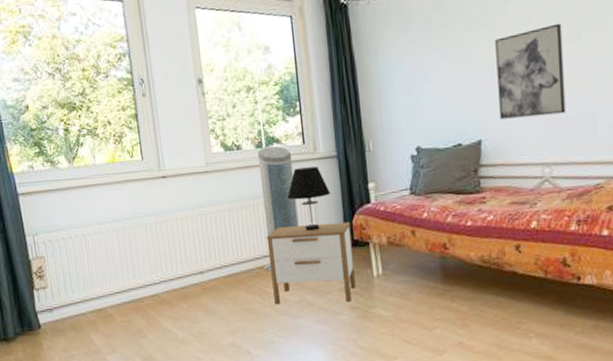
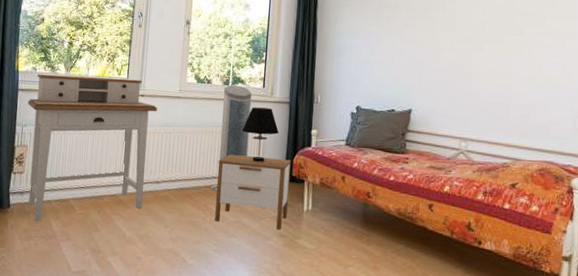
desk: none [32,159,190,339] -> present [27,74,157,222]
wall art: present [495,23,566,120] -> none [429,25,489,99]

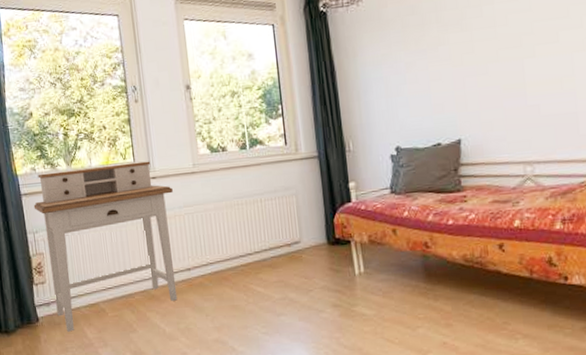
air purifier: present [210,85,252,191] -> none [241,148,282,269]
nightstand: present [215,154,292,230] -> none [250,220,339,302]
table lamp: present [241,107,279,162] -> none [269,167,312,229]

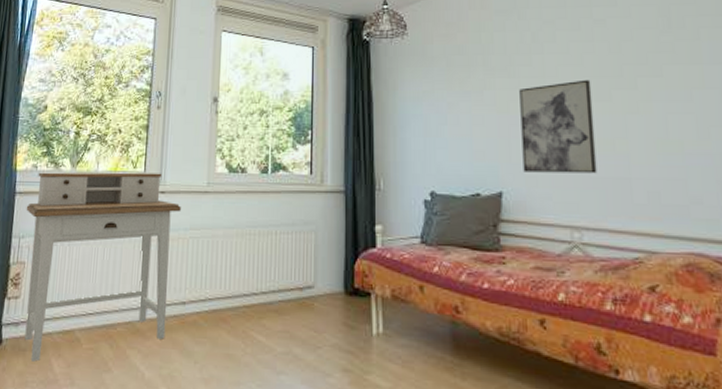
wall art: none [472,24,547,119] -> present [519,79,597,174]

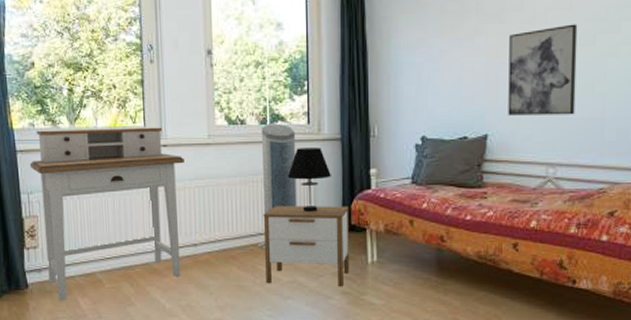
air purifier: none [250,174,297,312] -> present [257,124,297,249]
nightstand: none [257,262,353,363] -> present [263,206,350,287]
table lamp: none [286,199,333,271] -> present [287,148,331,211]

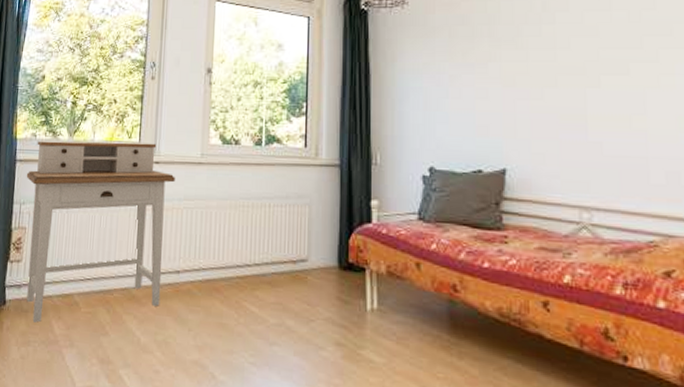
air purifier: present [257,124,297,249] -> none [243,146,291,283]
nightstand: present [263,206,350,287] -> none [251,235,347,337]
table lamp: present [287,148,331,211] -> none [280,172,328,244]
wall art: present [508,24,578,116] -> none [527,51,611,152]

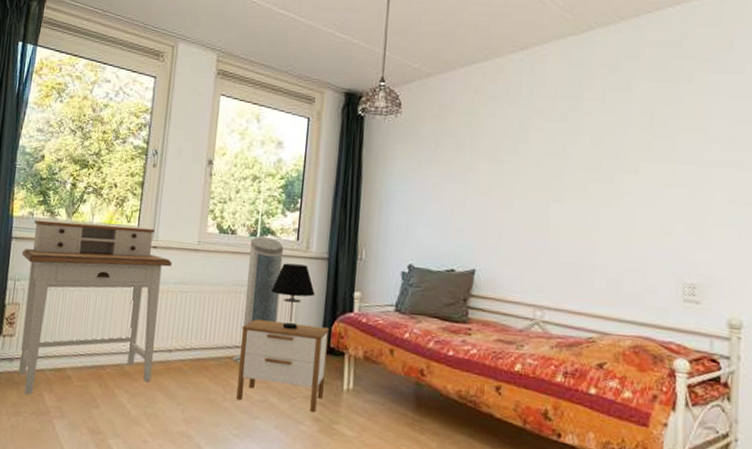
air purifier: none [243,146,291,283] -> present [232,237,284,363]
nightstand: none [251,235,347,337] -> present [236,319,330,413]
table lamp: none [280,172,328,244] -> present [270,263,315,330]

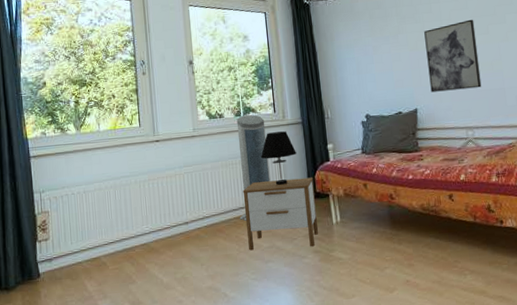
desk: present [18,219,172,395] -> none [42,126,176,286]
wall art: none [497,170,570,259] -> present [424,19,482,93]

